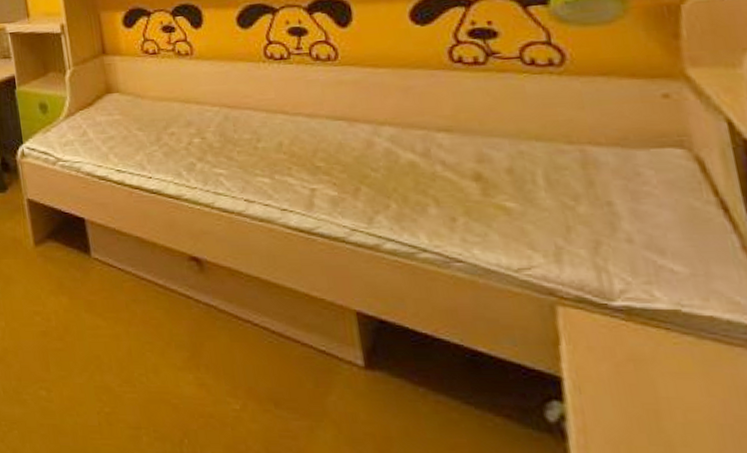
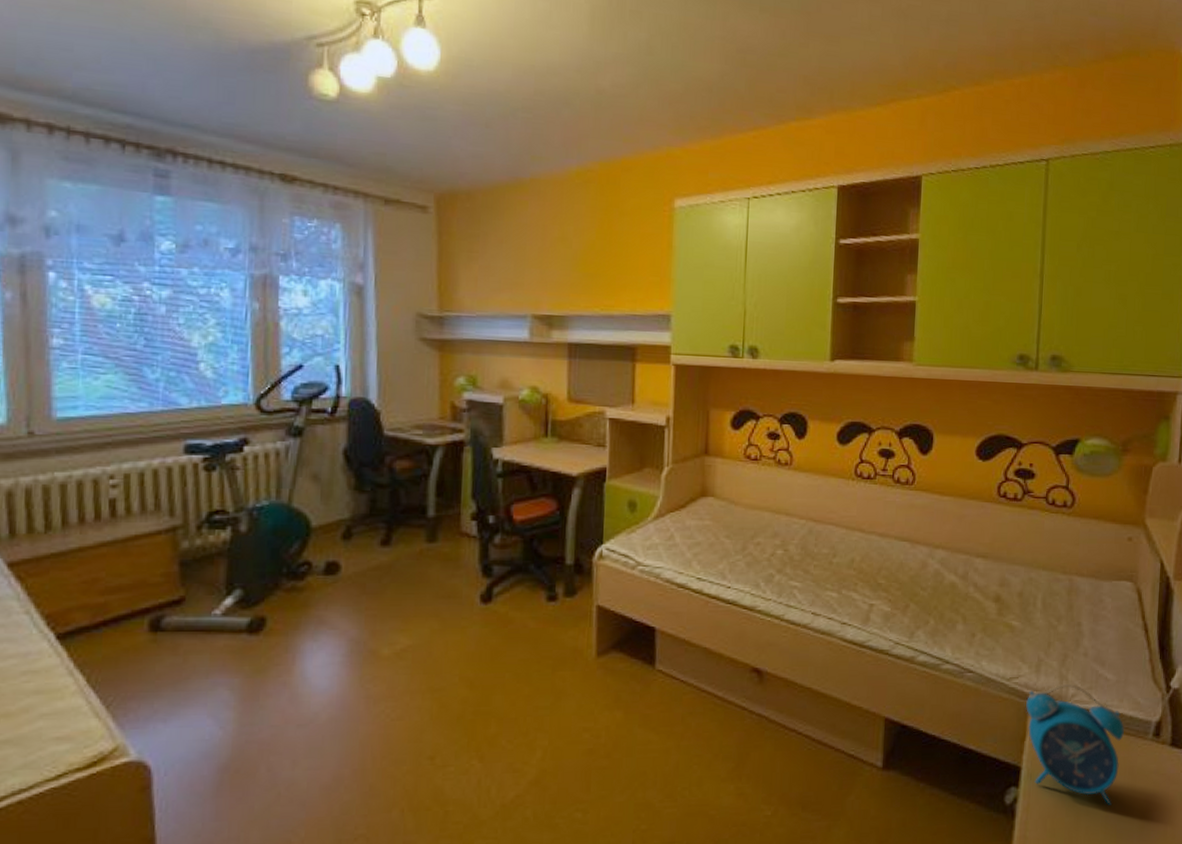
alarm clock: none [549,276,726,436] -> present [1026,683,1124,805]

